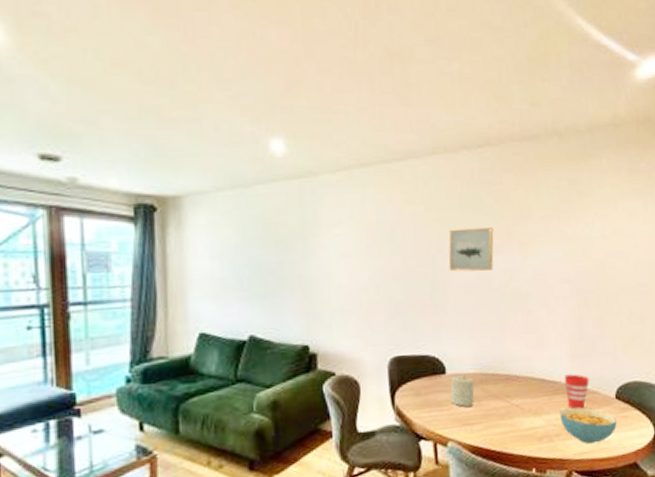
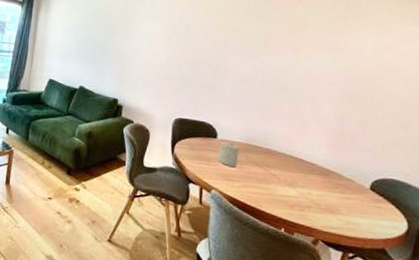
wall art: present [448,228,494,272] -> none [230,31,272,67]
cereal bowl: present [559,407,618,444] -> none [312,186,369,222]
cup: present [564,374,590,410] -> none [320,159,345,191]

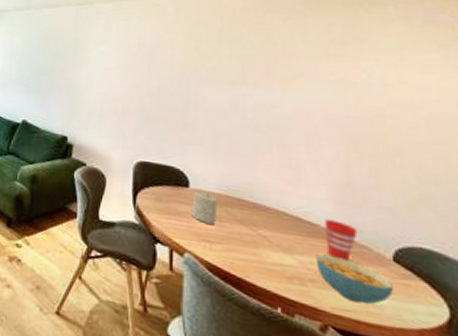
cereal bowl: none [312,186,369,222] -> present [316,254,395,304]
cup: none [320,159,345,191] -> present [324,219,358,261]

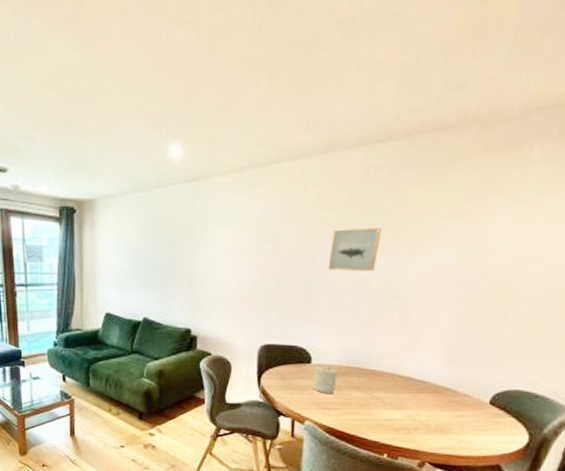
wall art: none [202,58,252,102] -> present [328,228,382,272]
cereal bowl: present [316,254,395,304] -> none [421,406,486,442]
cup: present [324,219,358,261] -> none [433,376,463,409]

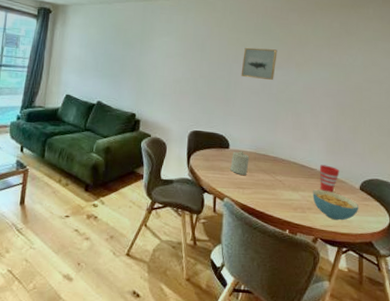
cereal bowl: none [421,406,486,442] -> present [313,189,359,221]
cup: none [433,376,463,409] -> present [319,164,340,193]

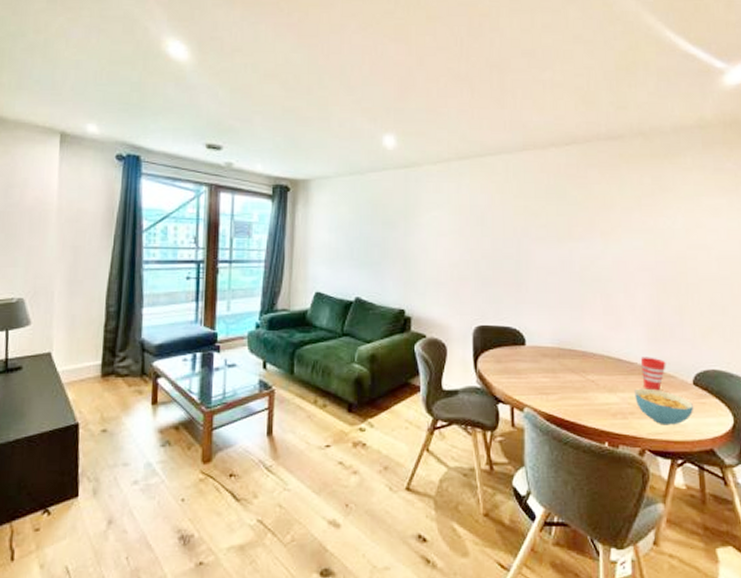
candle: present [230,151,250,175] -> none [528,347,552,377]
wall art: present [241,47,278,81] -> none [533,216,577,256]

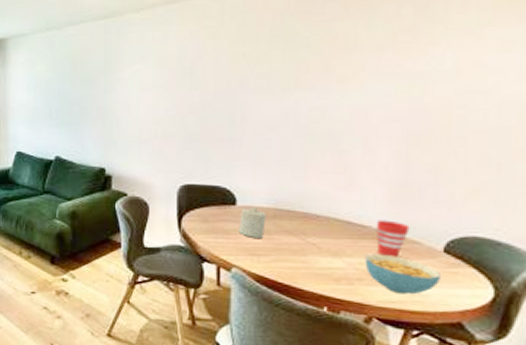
candle: none [528,347,552,377] -> present [238,207,267,238]

